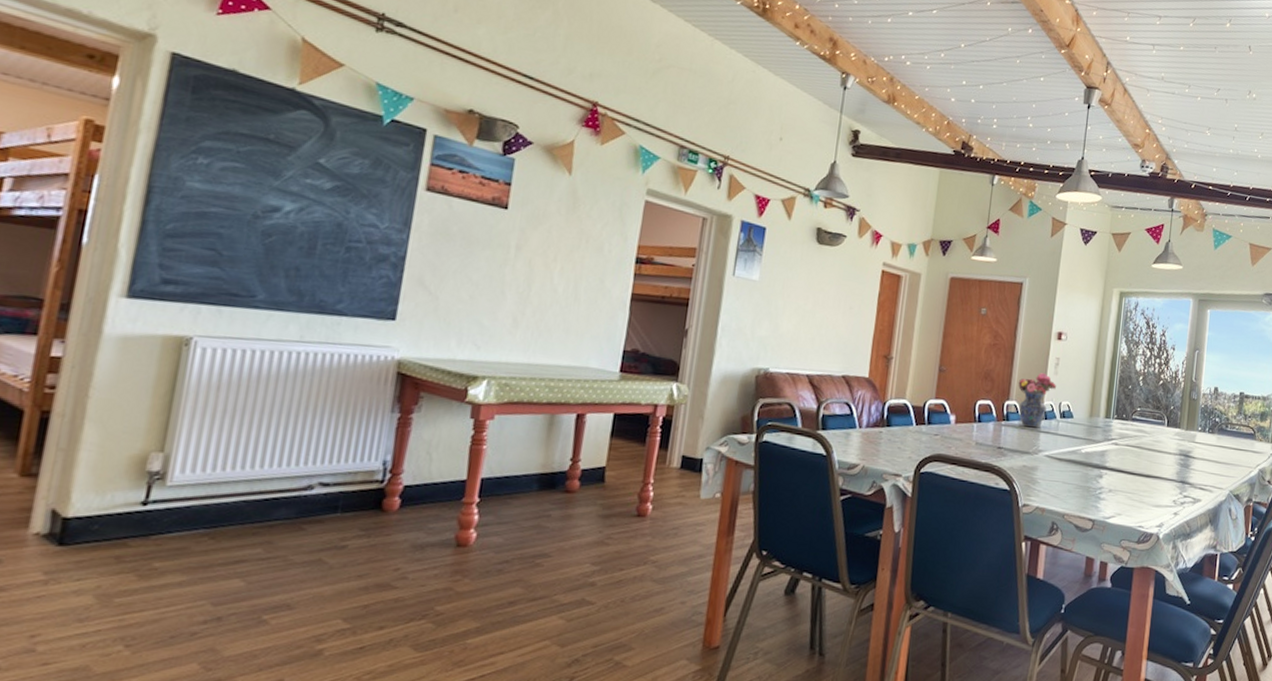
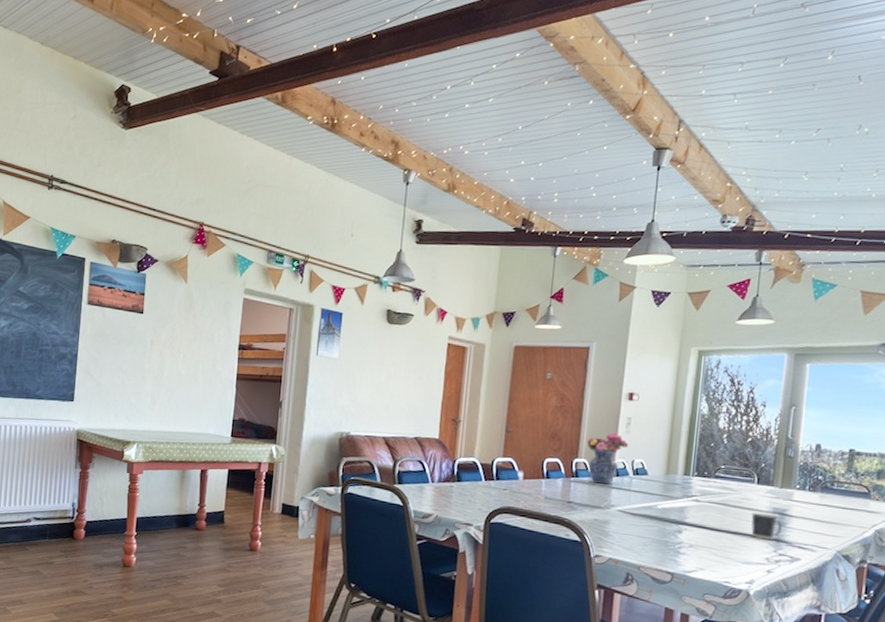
mug: none [1161,454,1186,482] -> present [750,512,782,540]

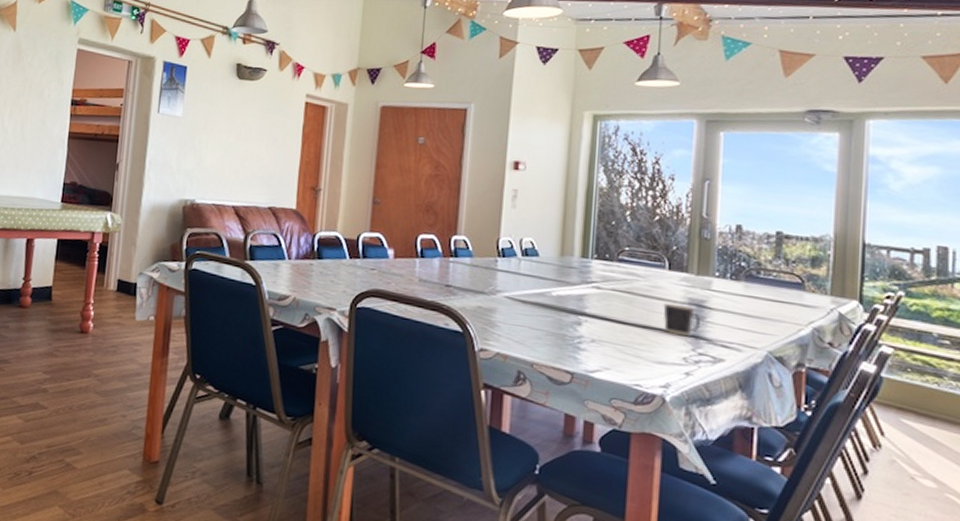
flower arrangement: present [587,432,628,484] -> none [466,206,515,266]

